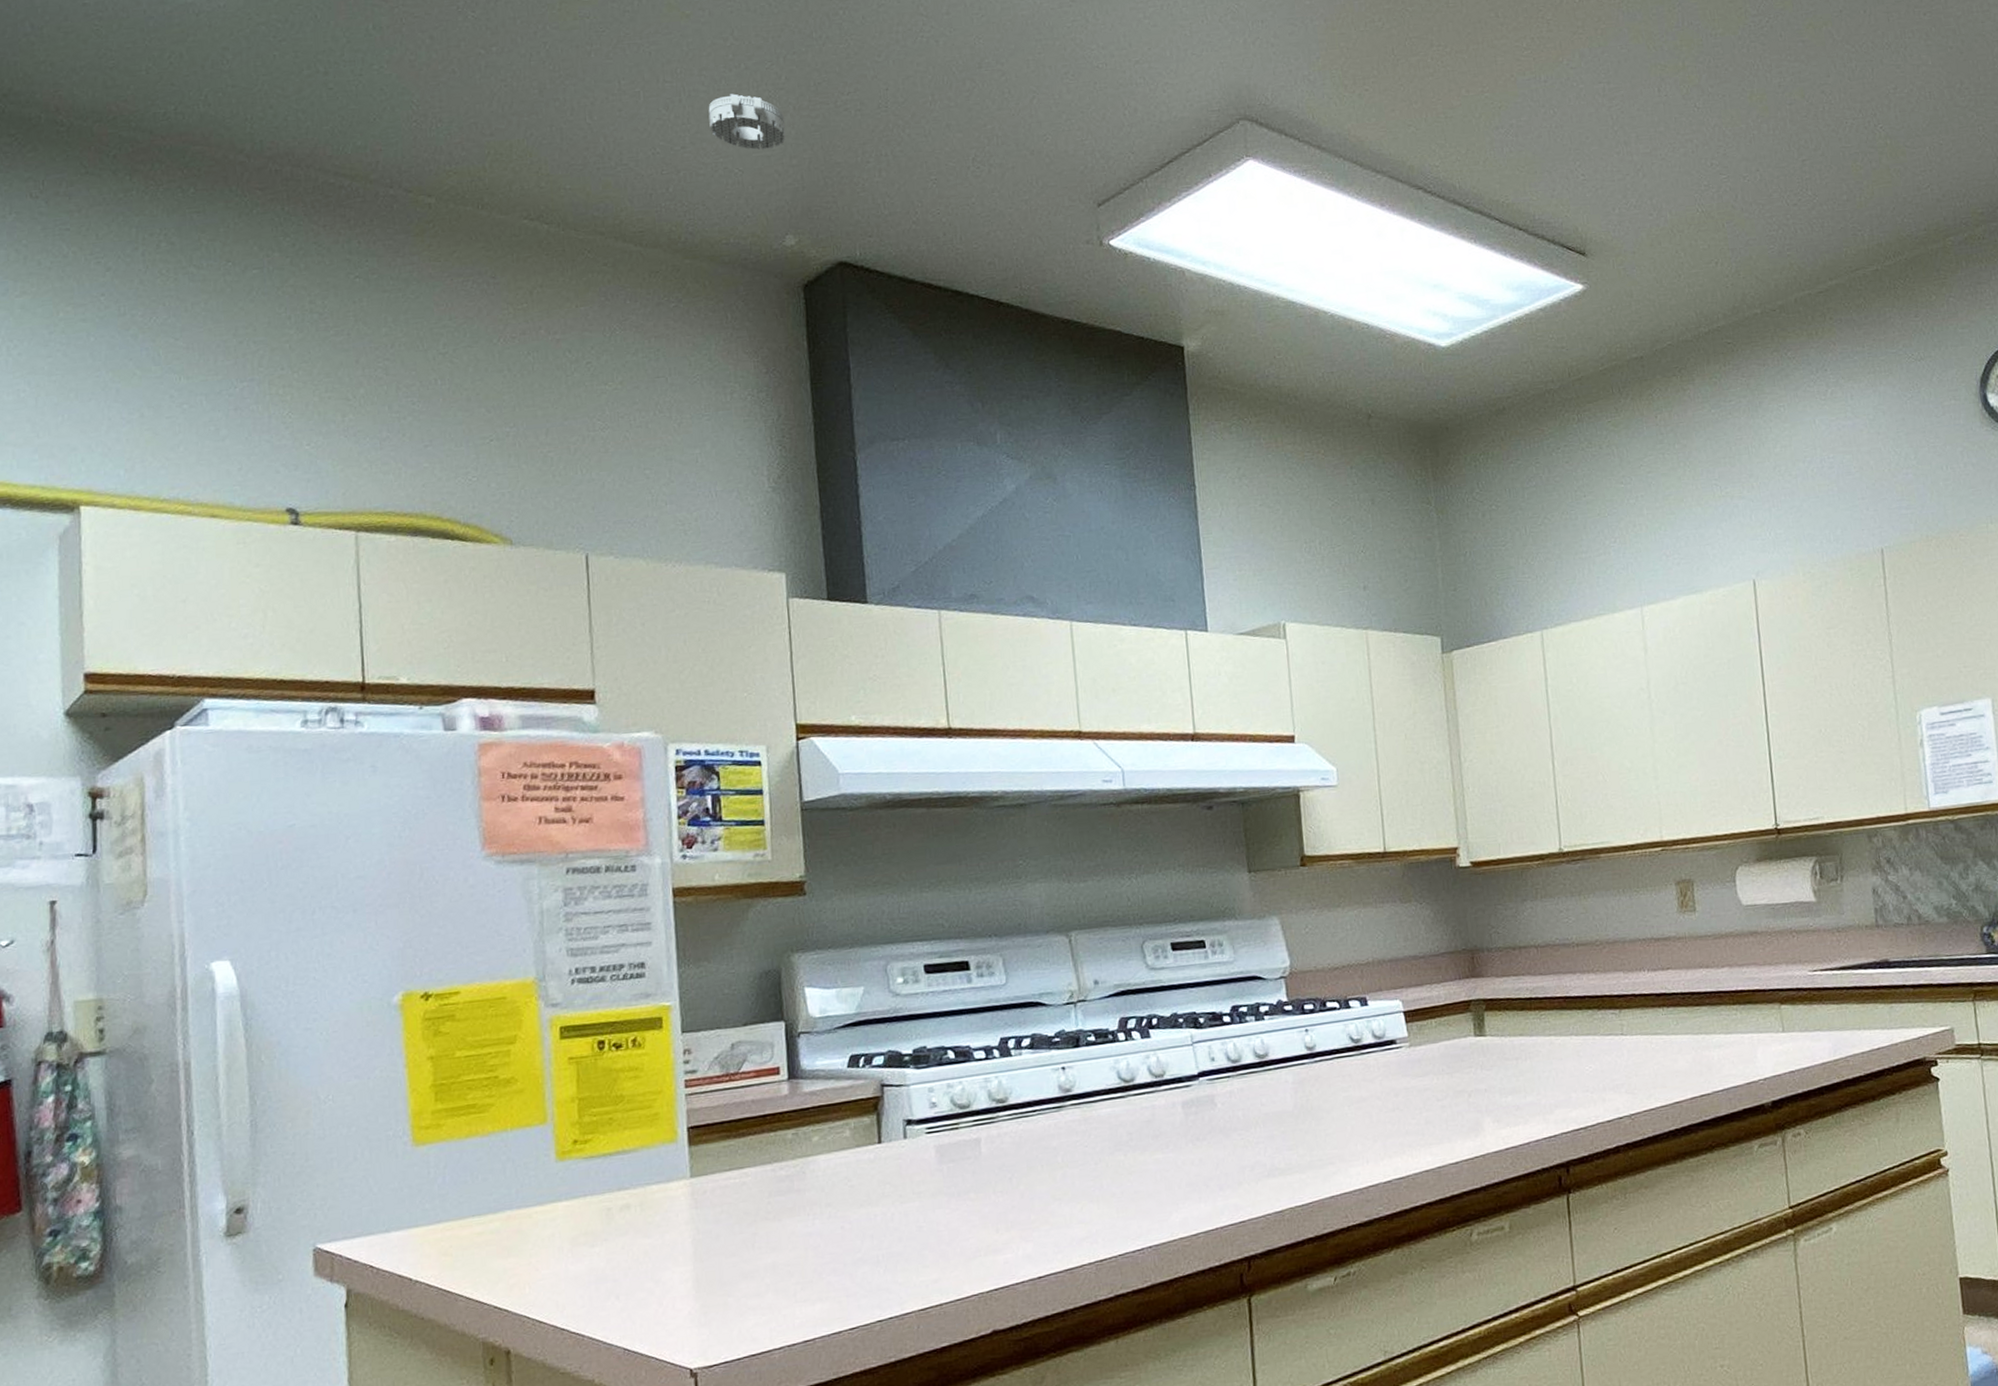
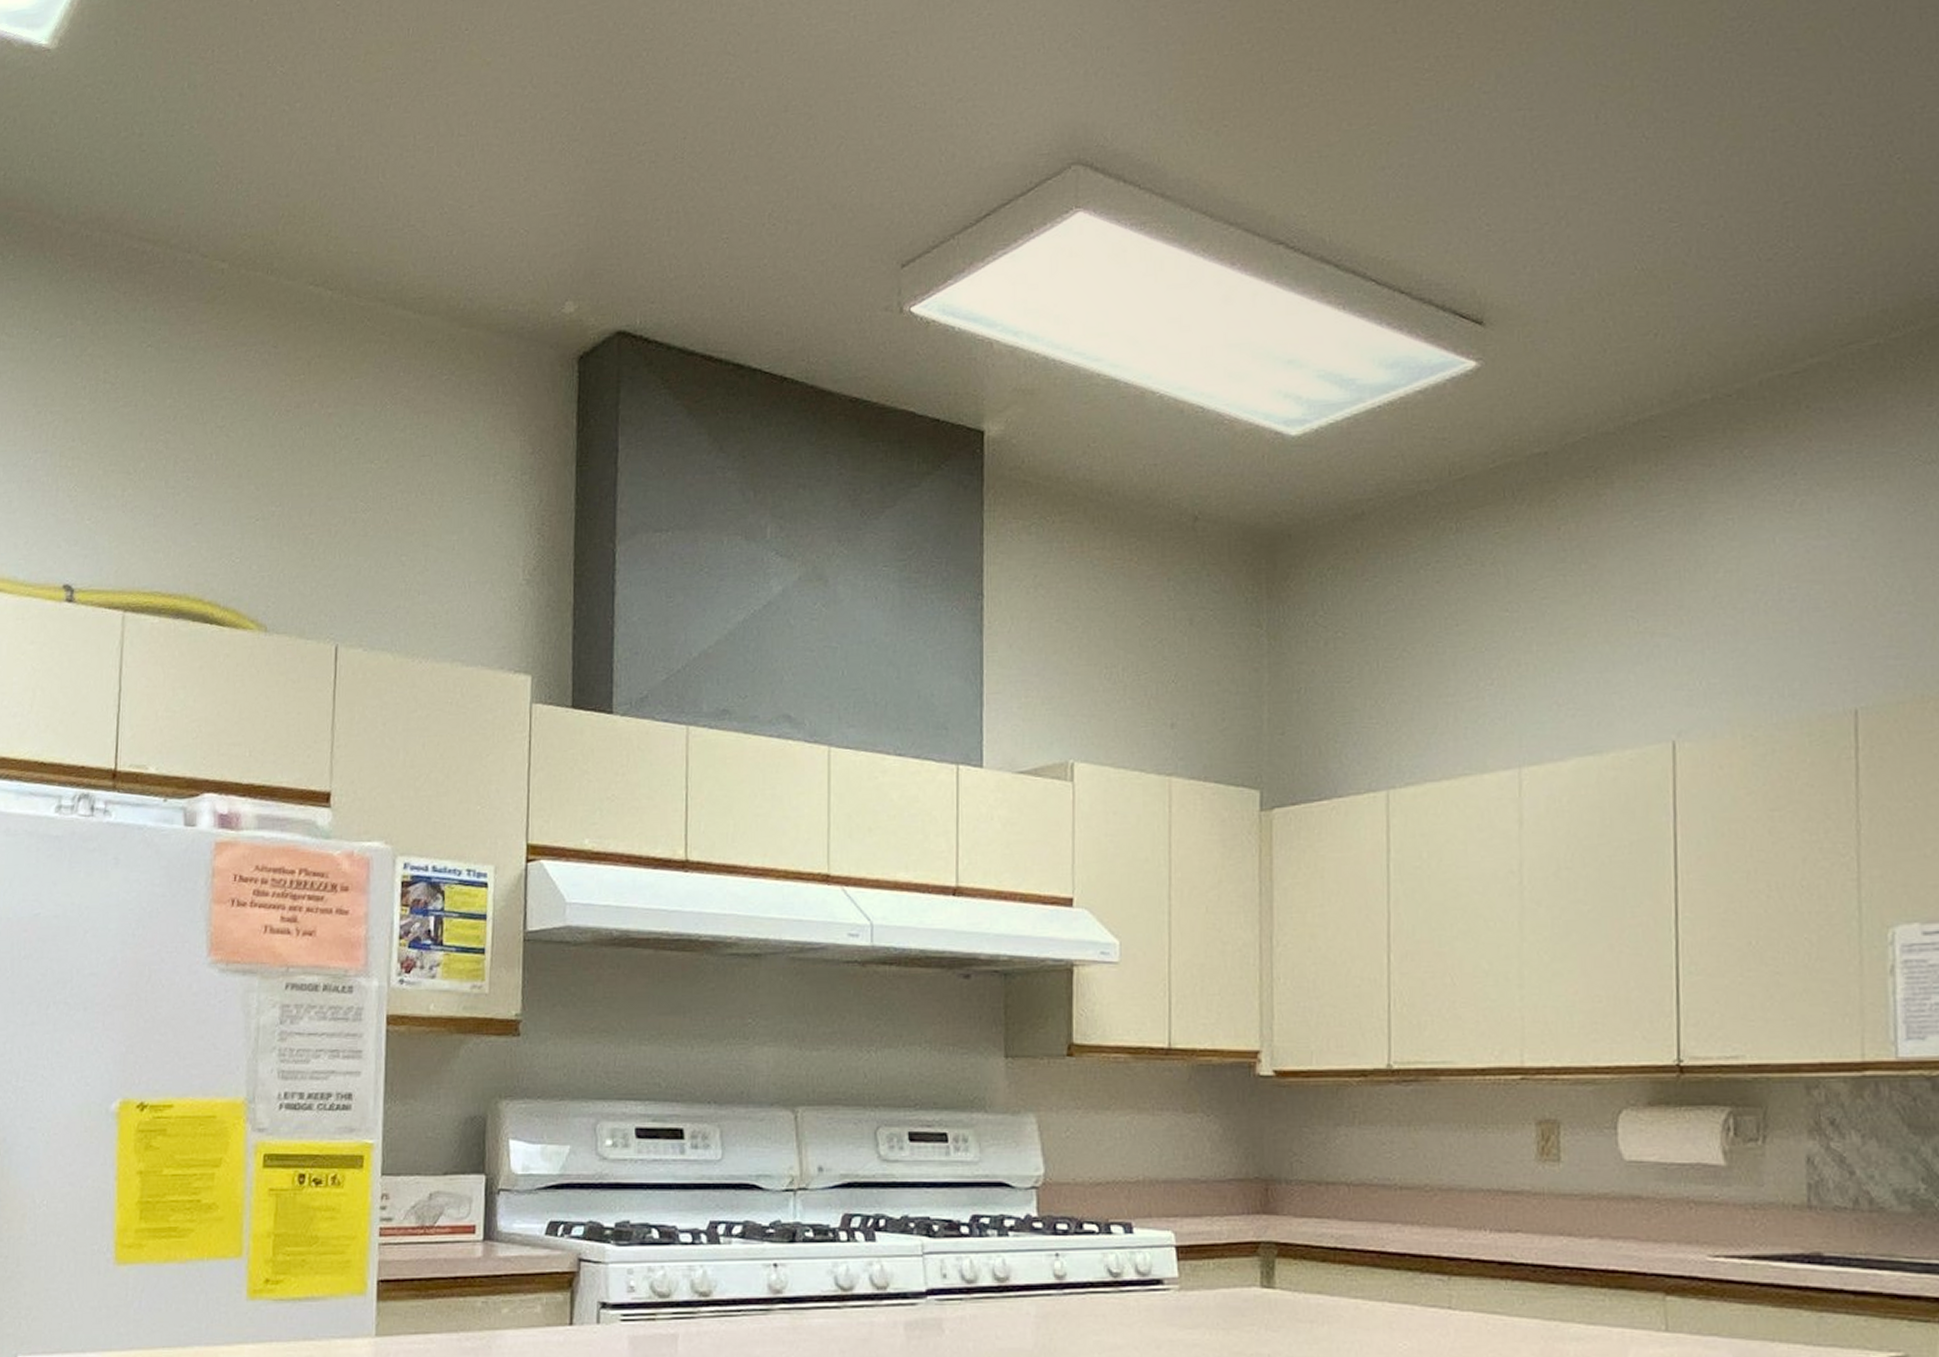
smoke detector: present [708,93,786,150] -> none [499,146,576,208]

